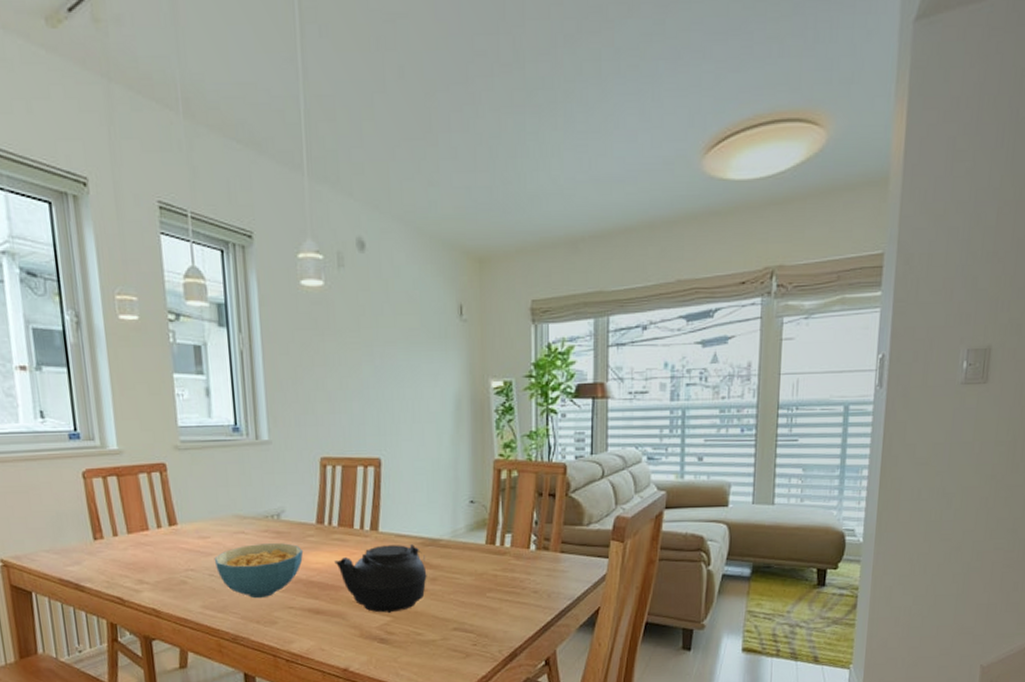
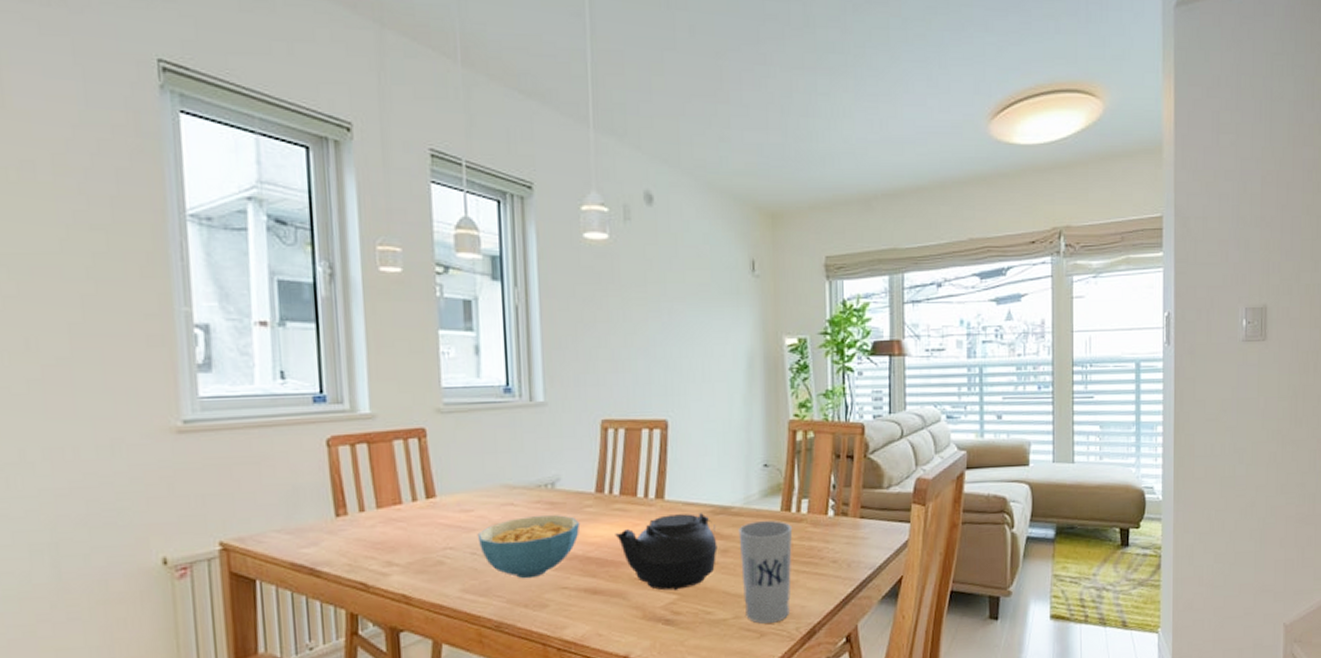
cup: none [446,552,497,645] -> present [738,520,793,624]

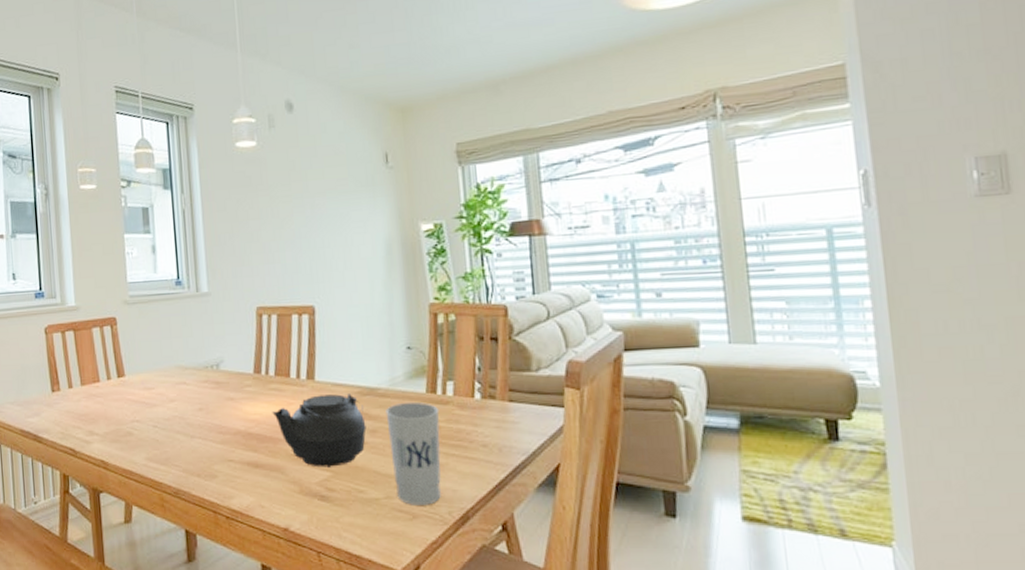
cereal bowl: present [477,515,581,579] -> none [158,393,242,451]

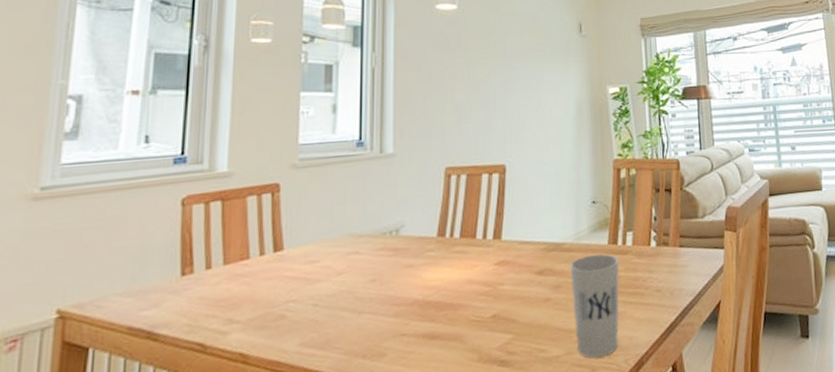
teapot: present [272,394,367,468] -> none [454,251,551,331]

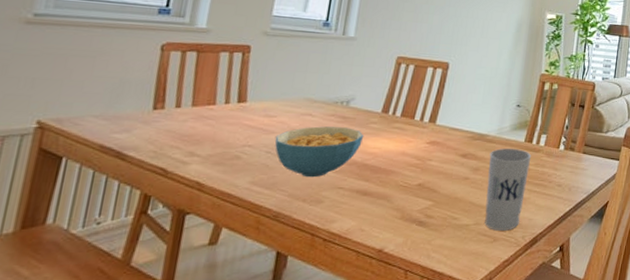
cereal bowl: none [321,261,422,328] -> present [274,126,364,178]

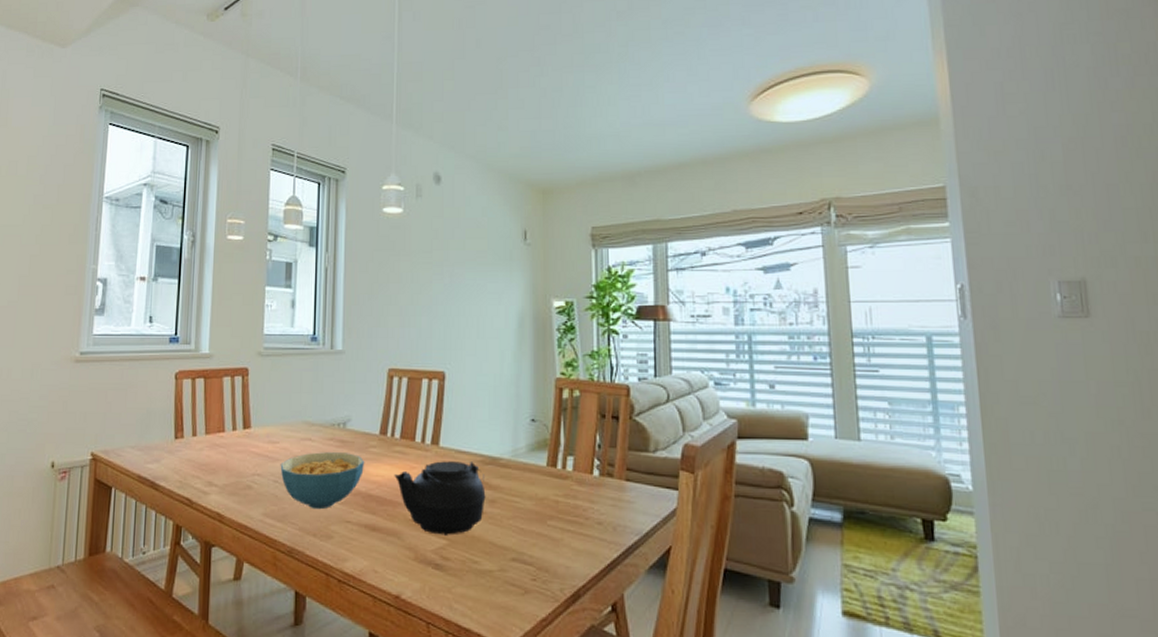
teapot: none [391,136,472,197] -> present [394,461,486,535]
cup: present [484,148,532,231] -> none [506,474,558,581]

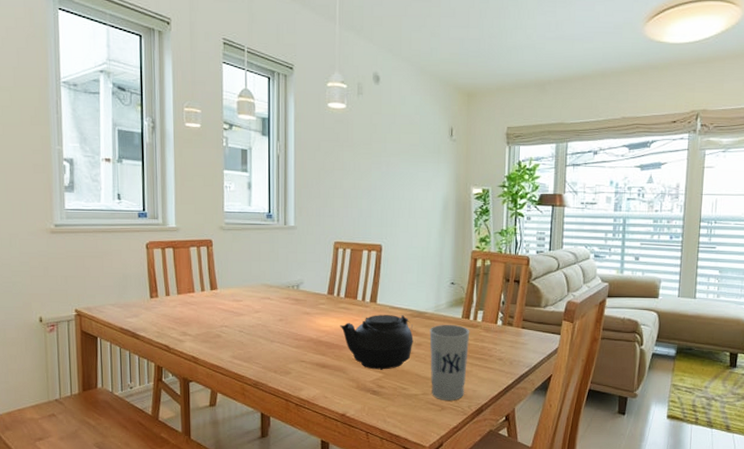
cereal bowl: present [280,452,365,510] -> none [244,308,316,353]
cup: none [506,474,558,581] -> present [429,324,470,400]

